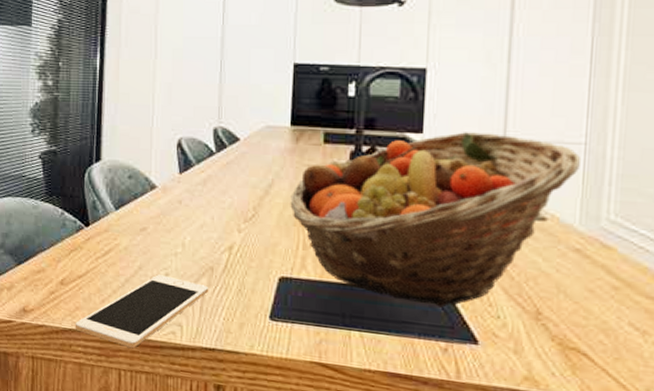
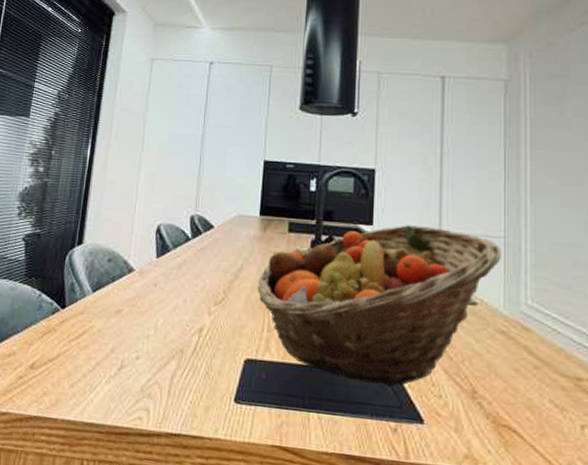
cell phone: present [75,275,209,348] -> none [40,357,178,435]

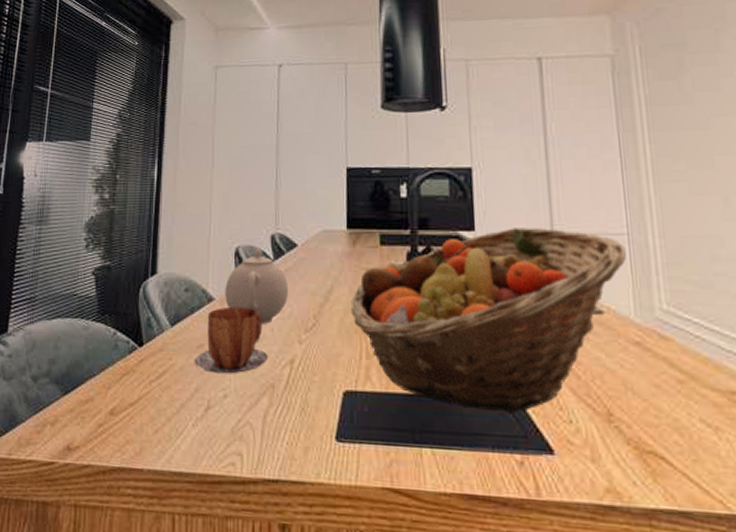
mug: none [111,278,180,338] -> present [194,306,269,374]
teapot: none [144,227,203,295] -> present [225,248,289,324]

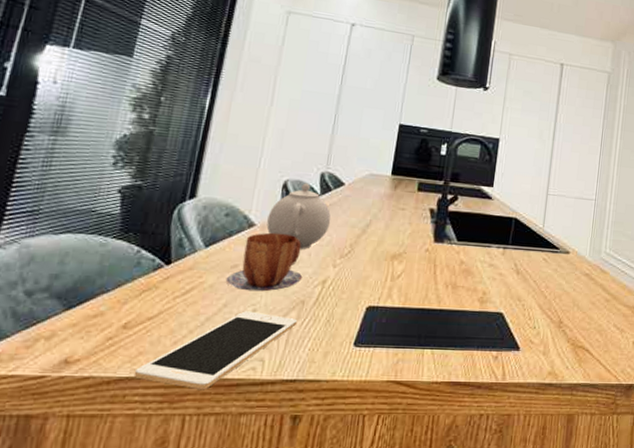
cell phone: none [124,396,271,485] -> present [134,311,298,389]
fruit basket: present [350,228,626,415] -> none [383,187,592,323]

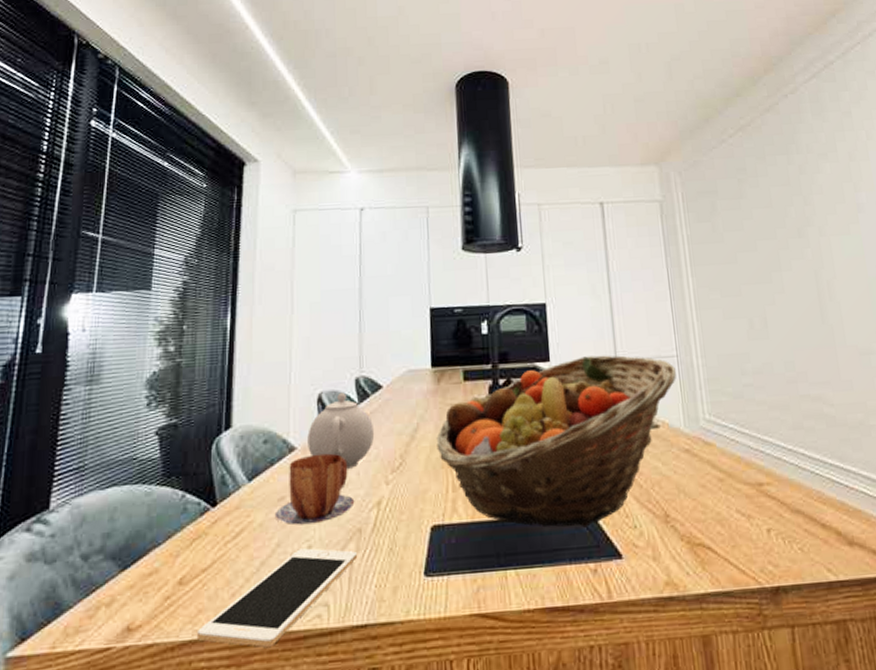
fruit basket: none [383,187,592,323] -> present [436,355,676,528]

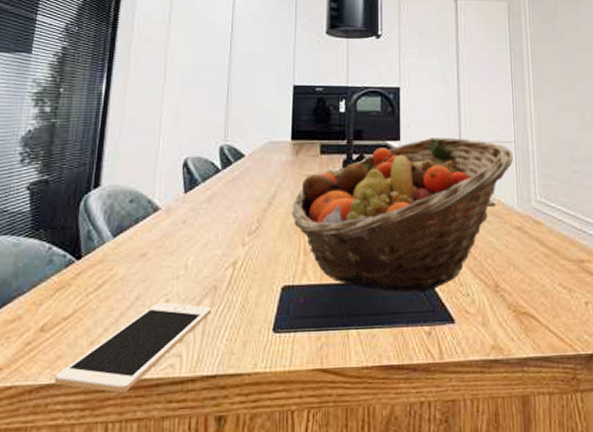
mug: present [274,453,355,525] -> none [136,215,212,280]
teapot: present [307,392,375,469] -> none [171,159,235,230]

